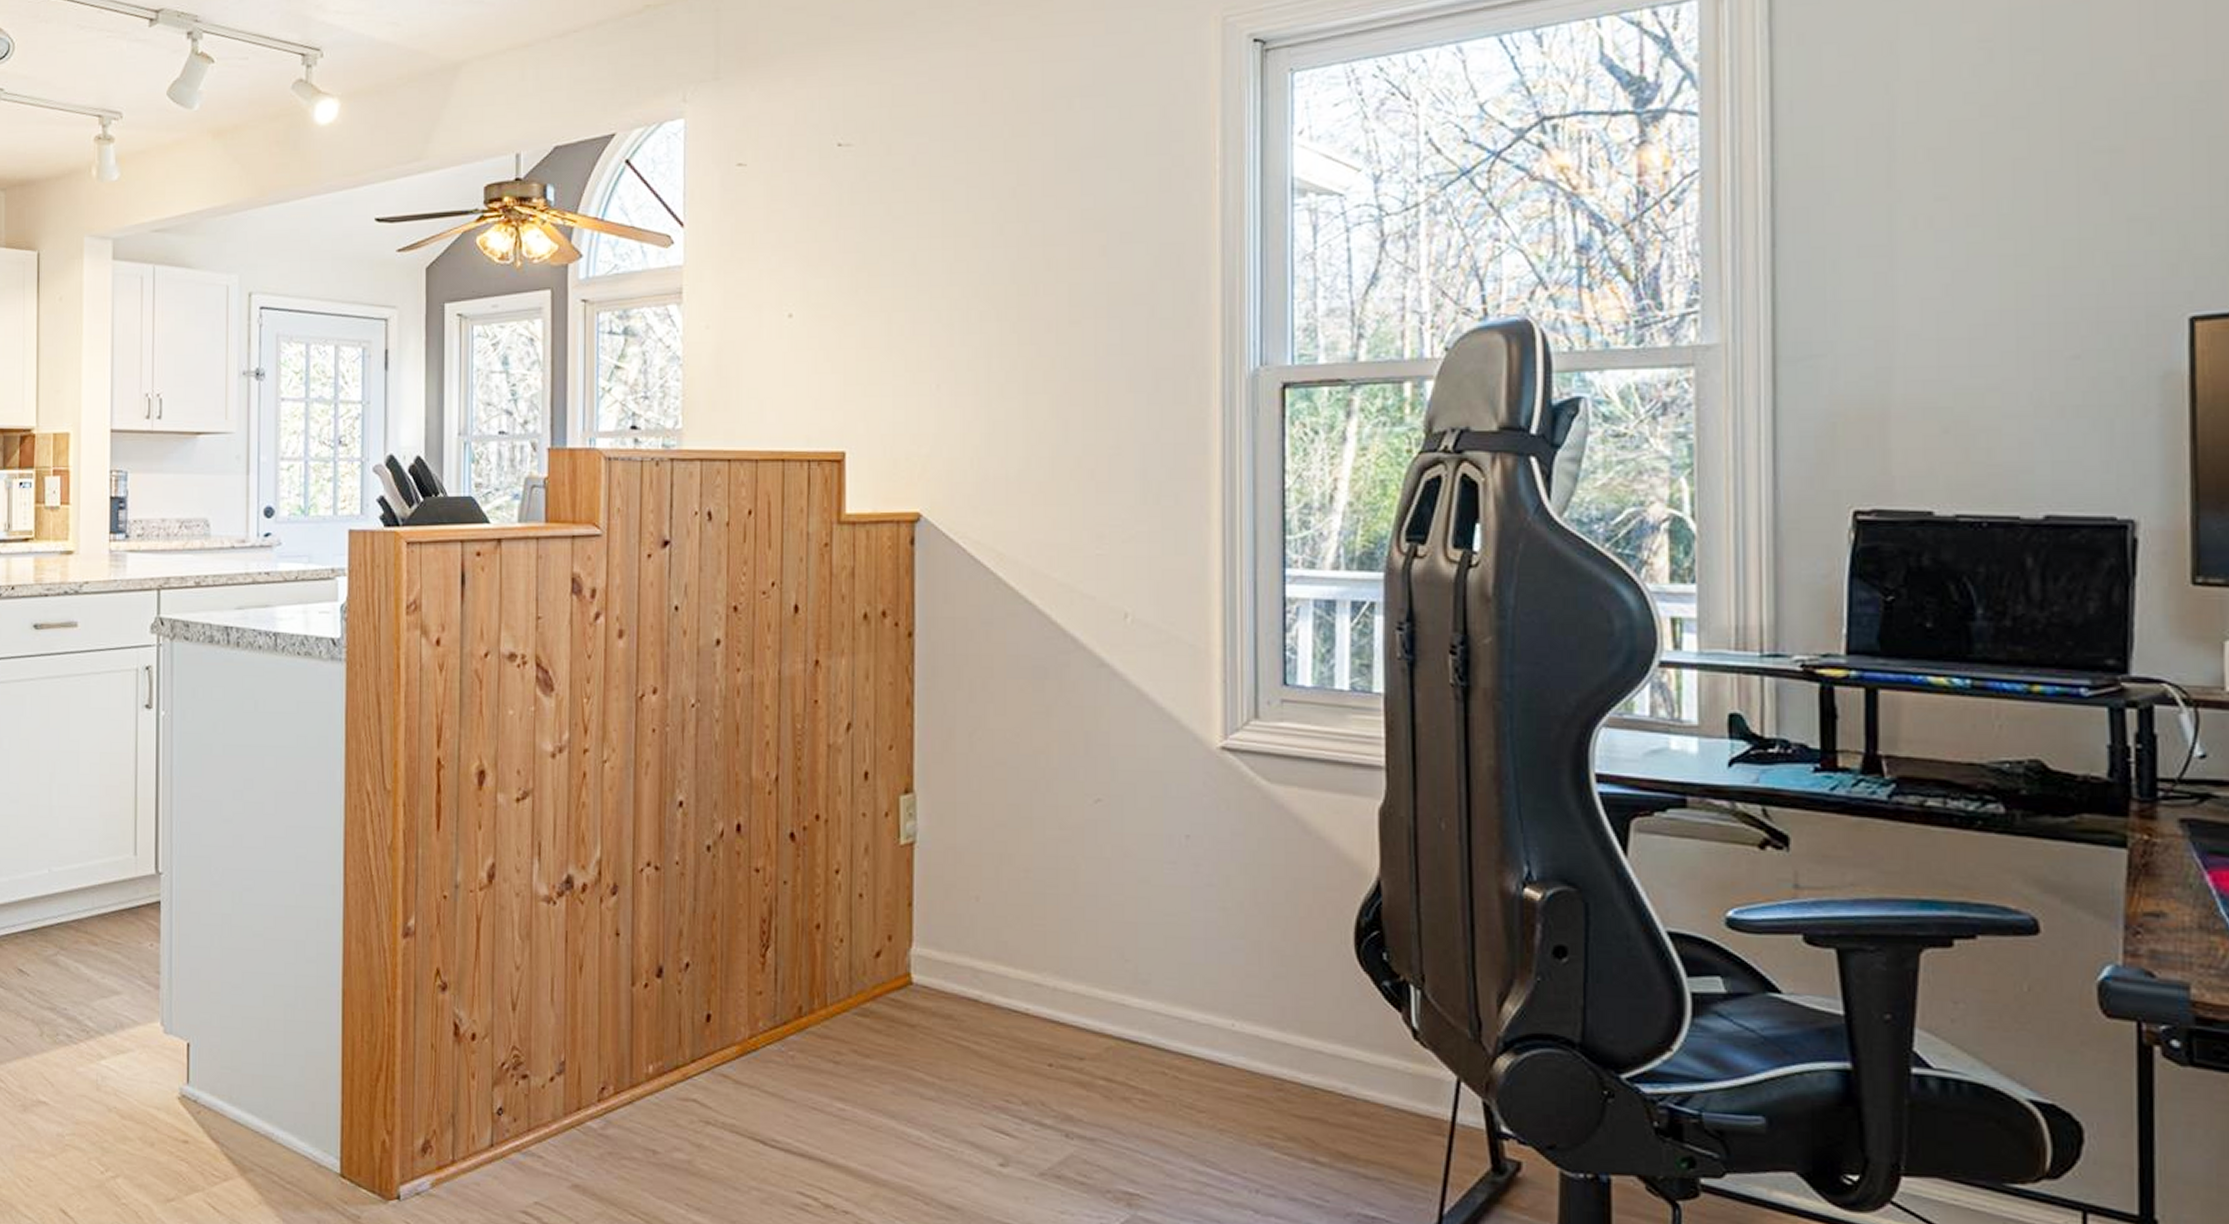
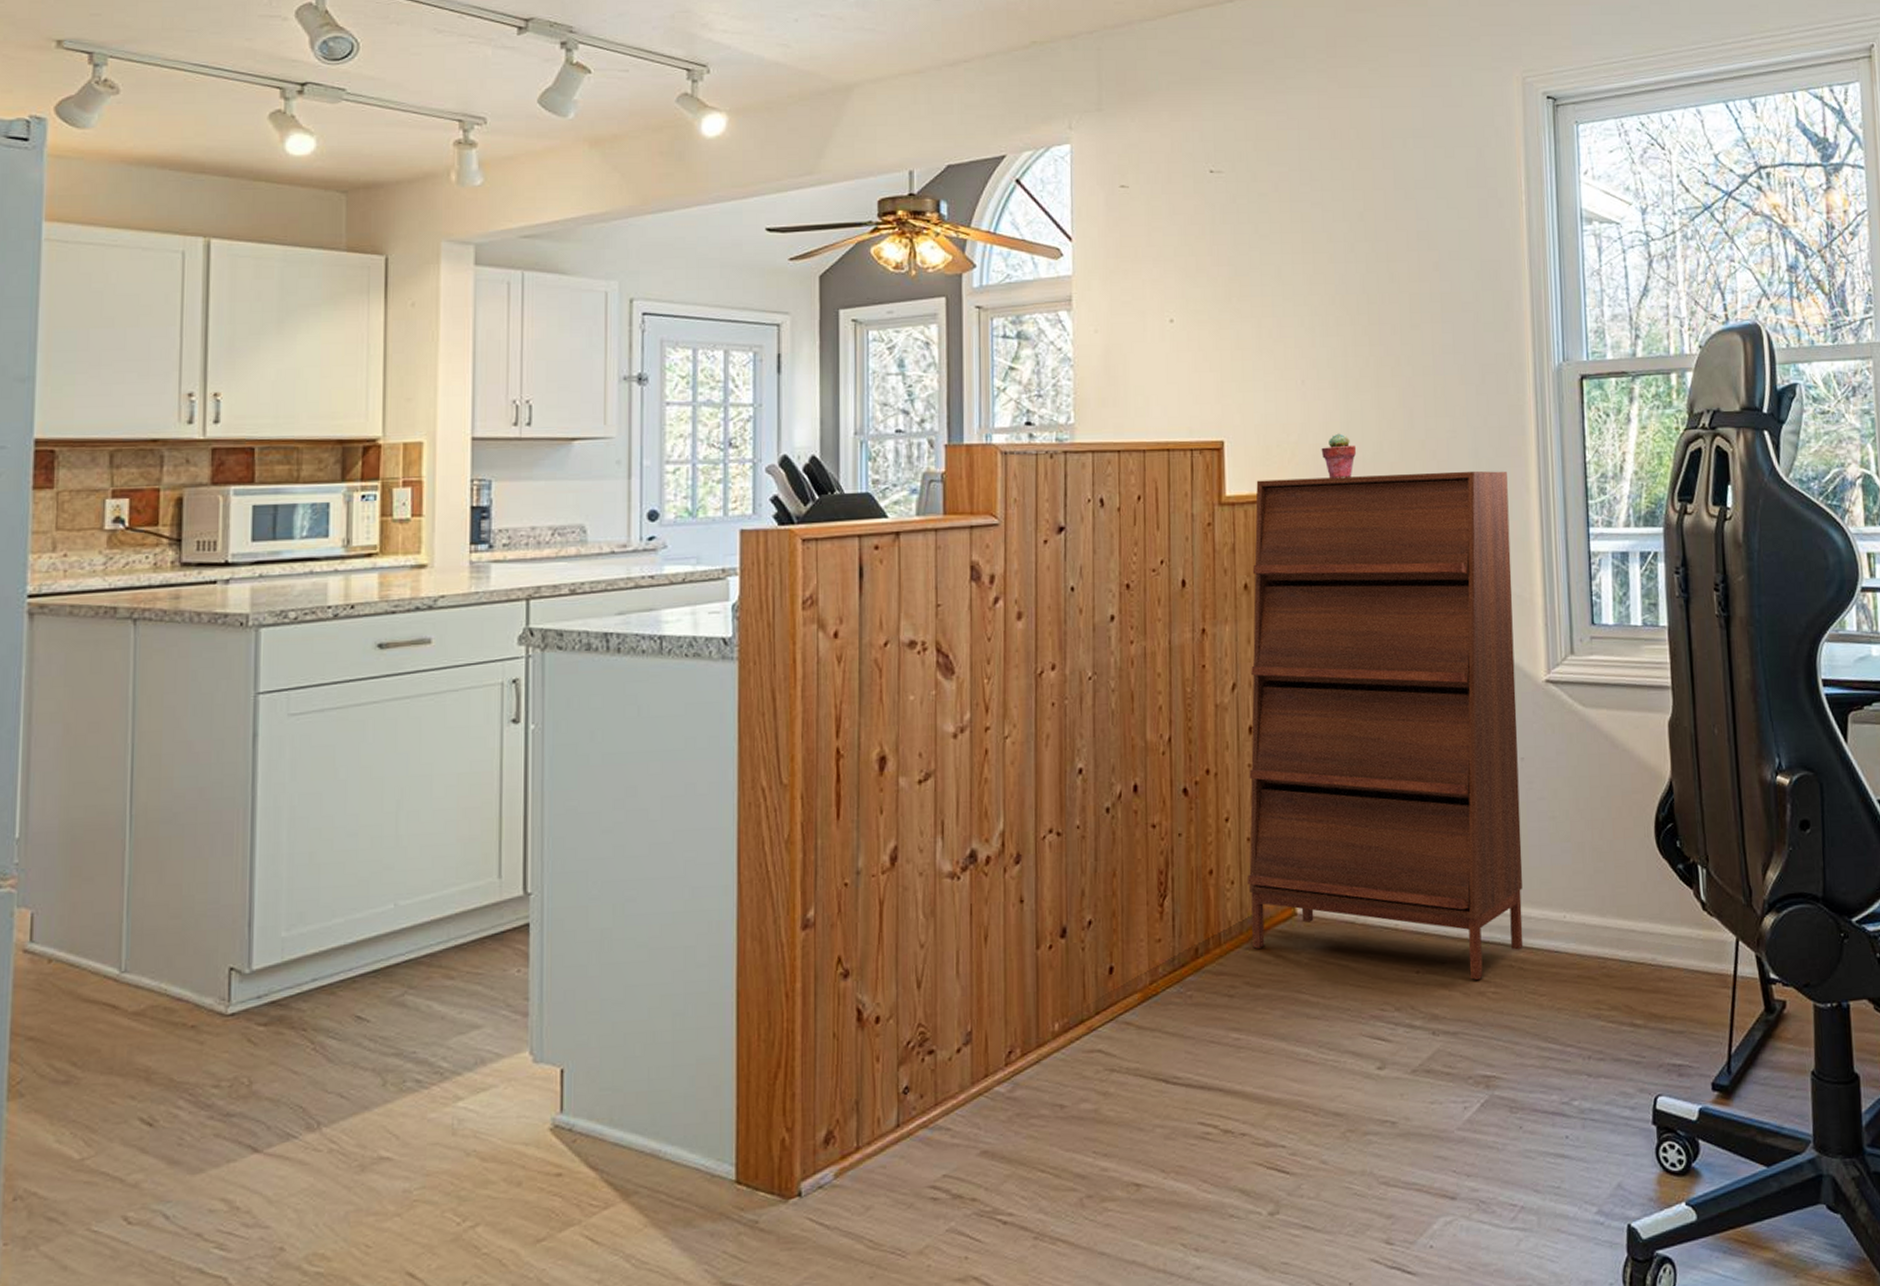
shoe cabinet: none [857,495,1183,1083] -> present [1247,470,1524,980]
potted succulent: none [956,446,999,499] -> present [1321,433,1357,479]

